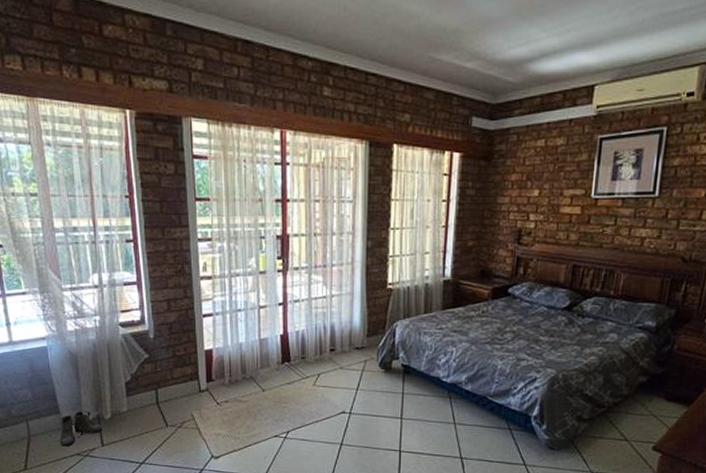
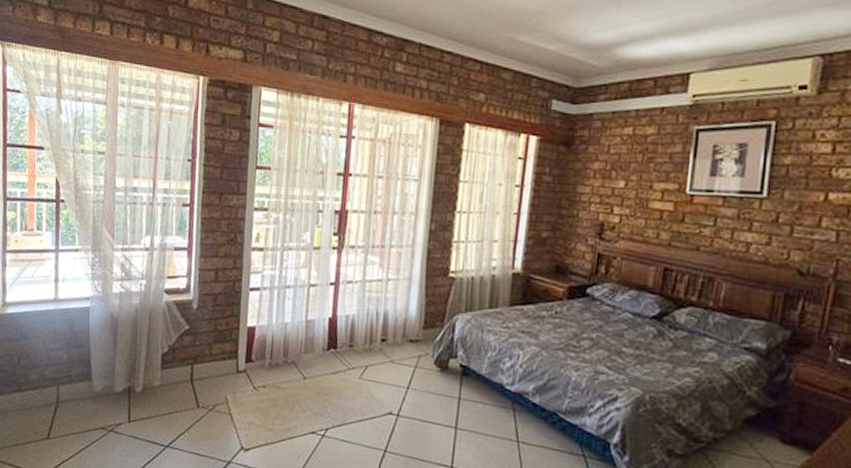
boots: present [55,411,103,447] -> none [82,380,132,418]

